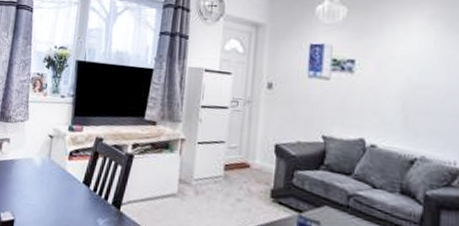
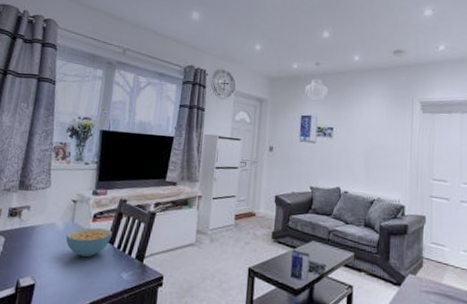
cereal bowl: none [43,166,89,198] -> present [66,227,113,257]

